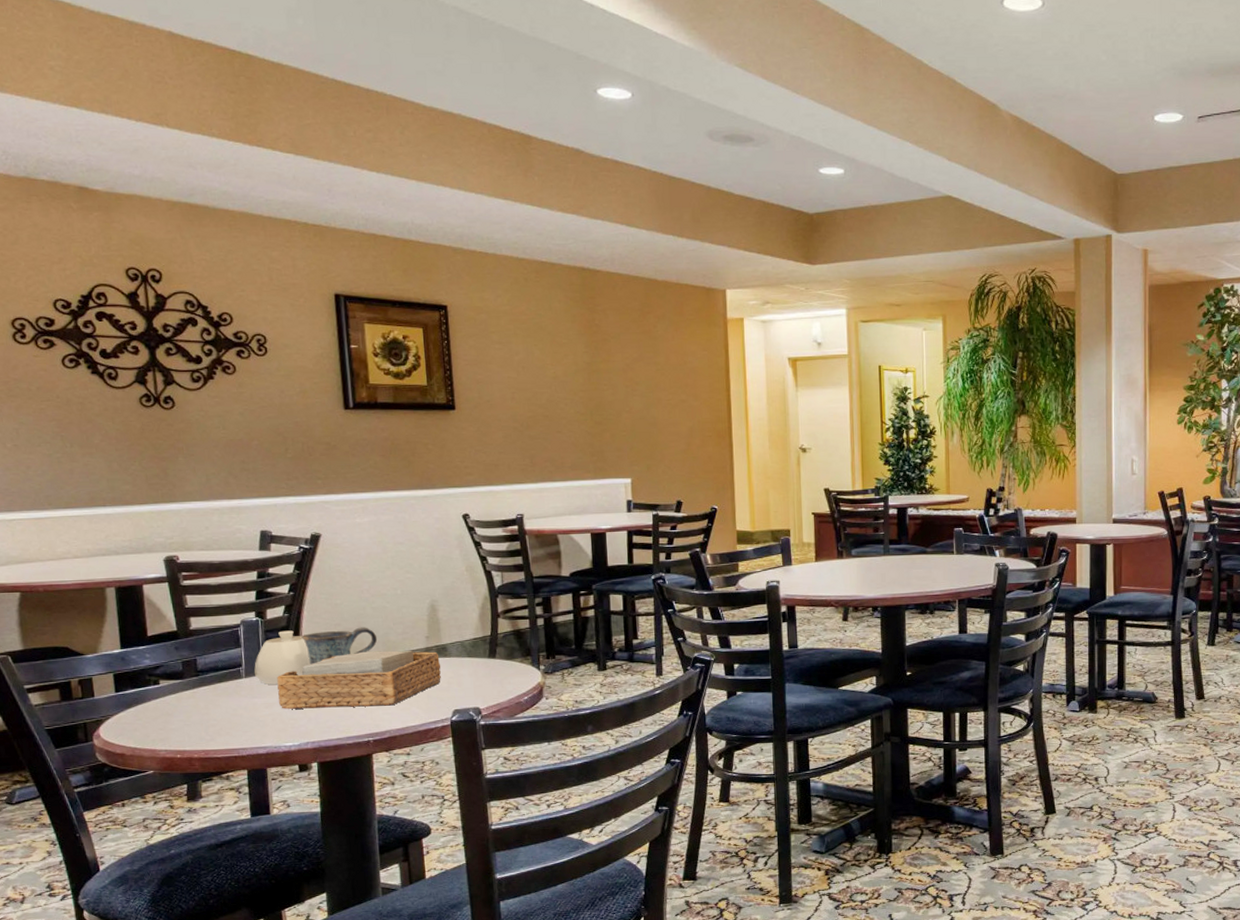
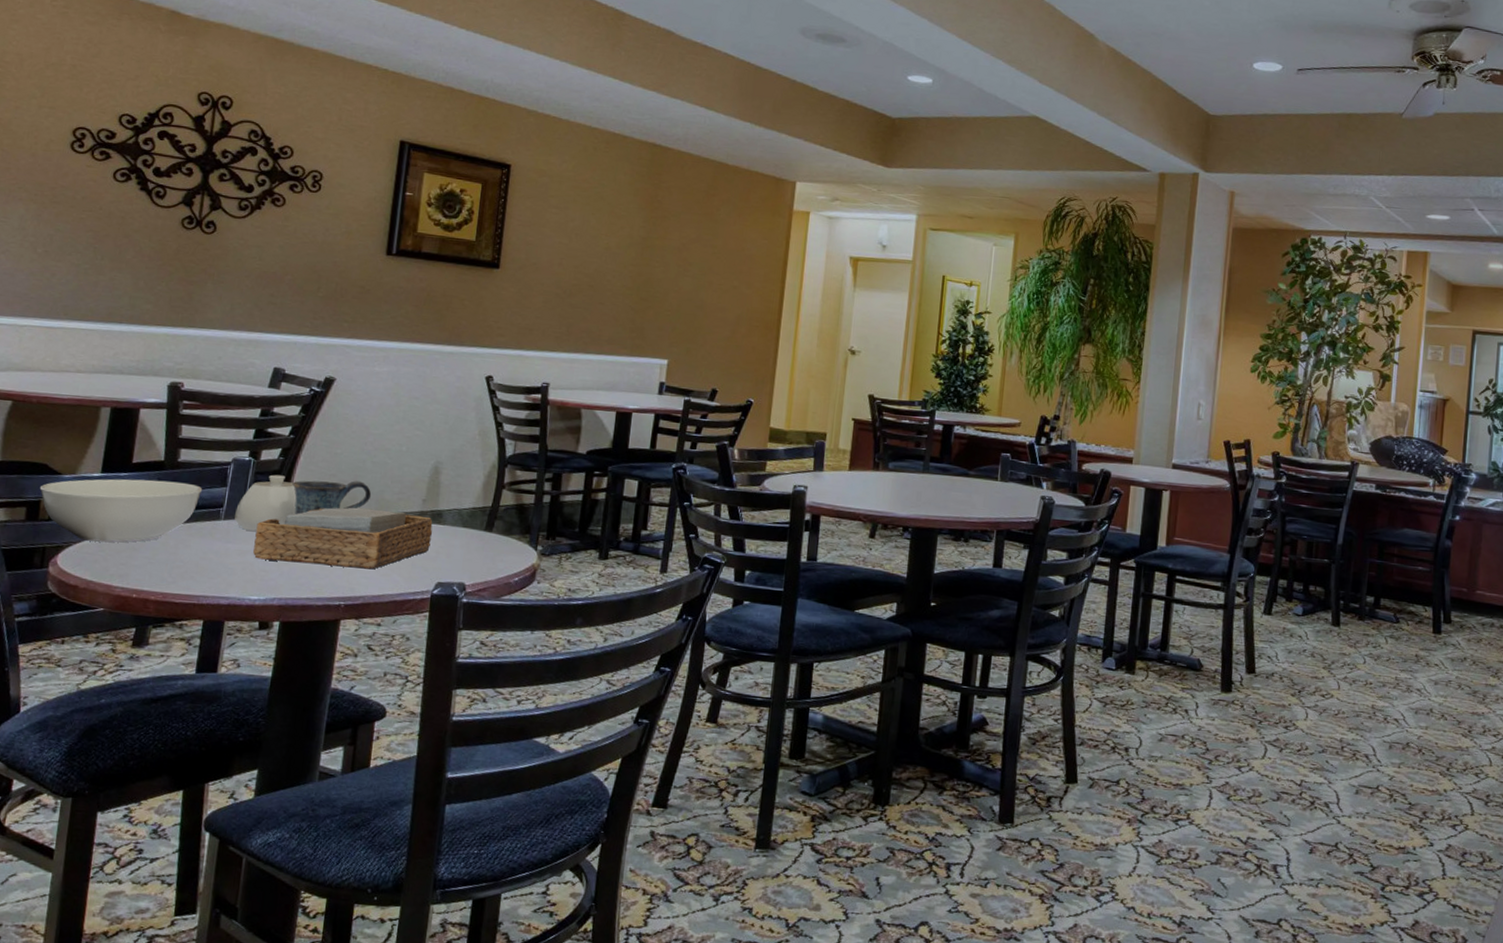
bowl: none [66,648,220,712] -> present [39,479,203,543]

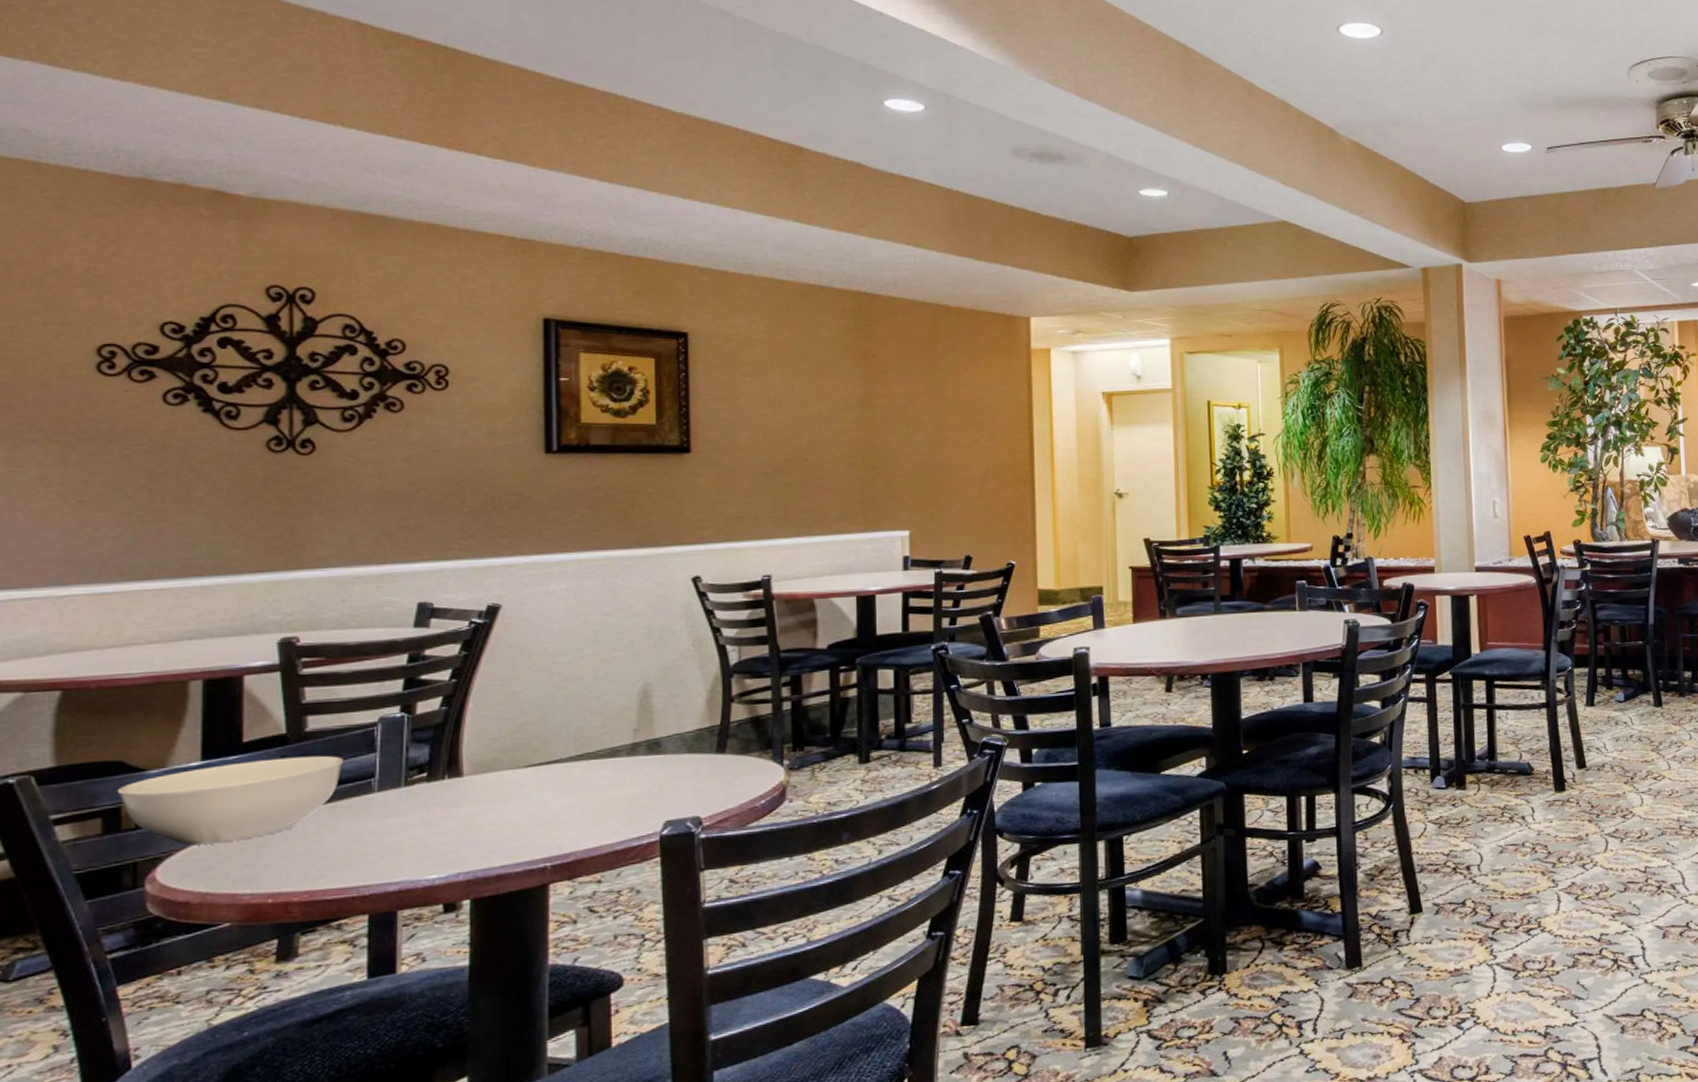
sugar bowl: present [234,474,297,532] -> none [391,728,471,800]
napkin holder: present [253,507,433,569] -> none [423,748,652,831]
mug: present [292,480,372,515] -> none [462,720,568,771]

